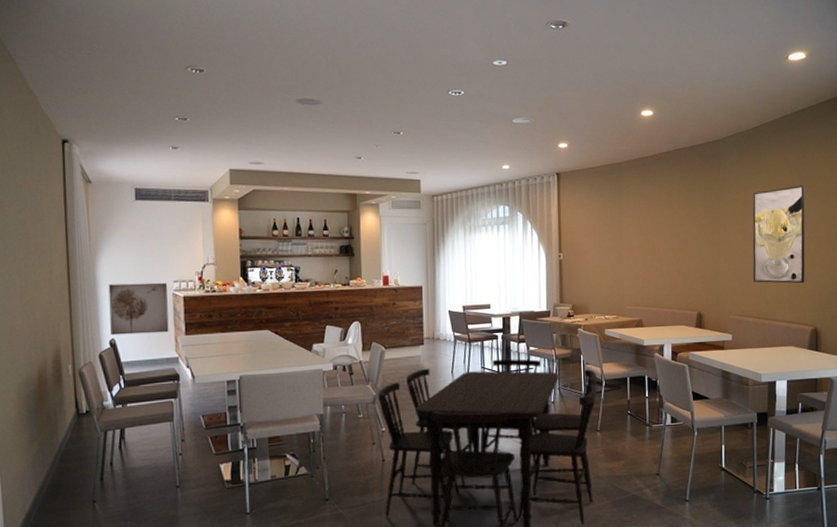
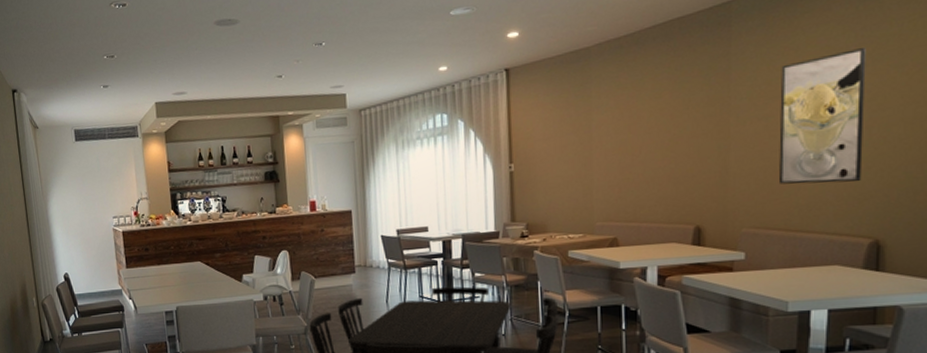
wall art: present [108,282,169,336] -> none [59,219,112,270]

